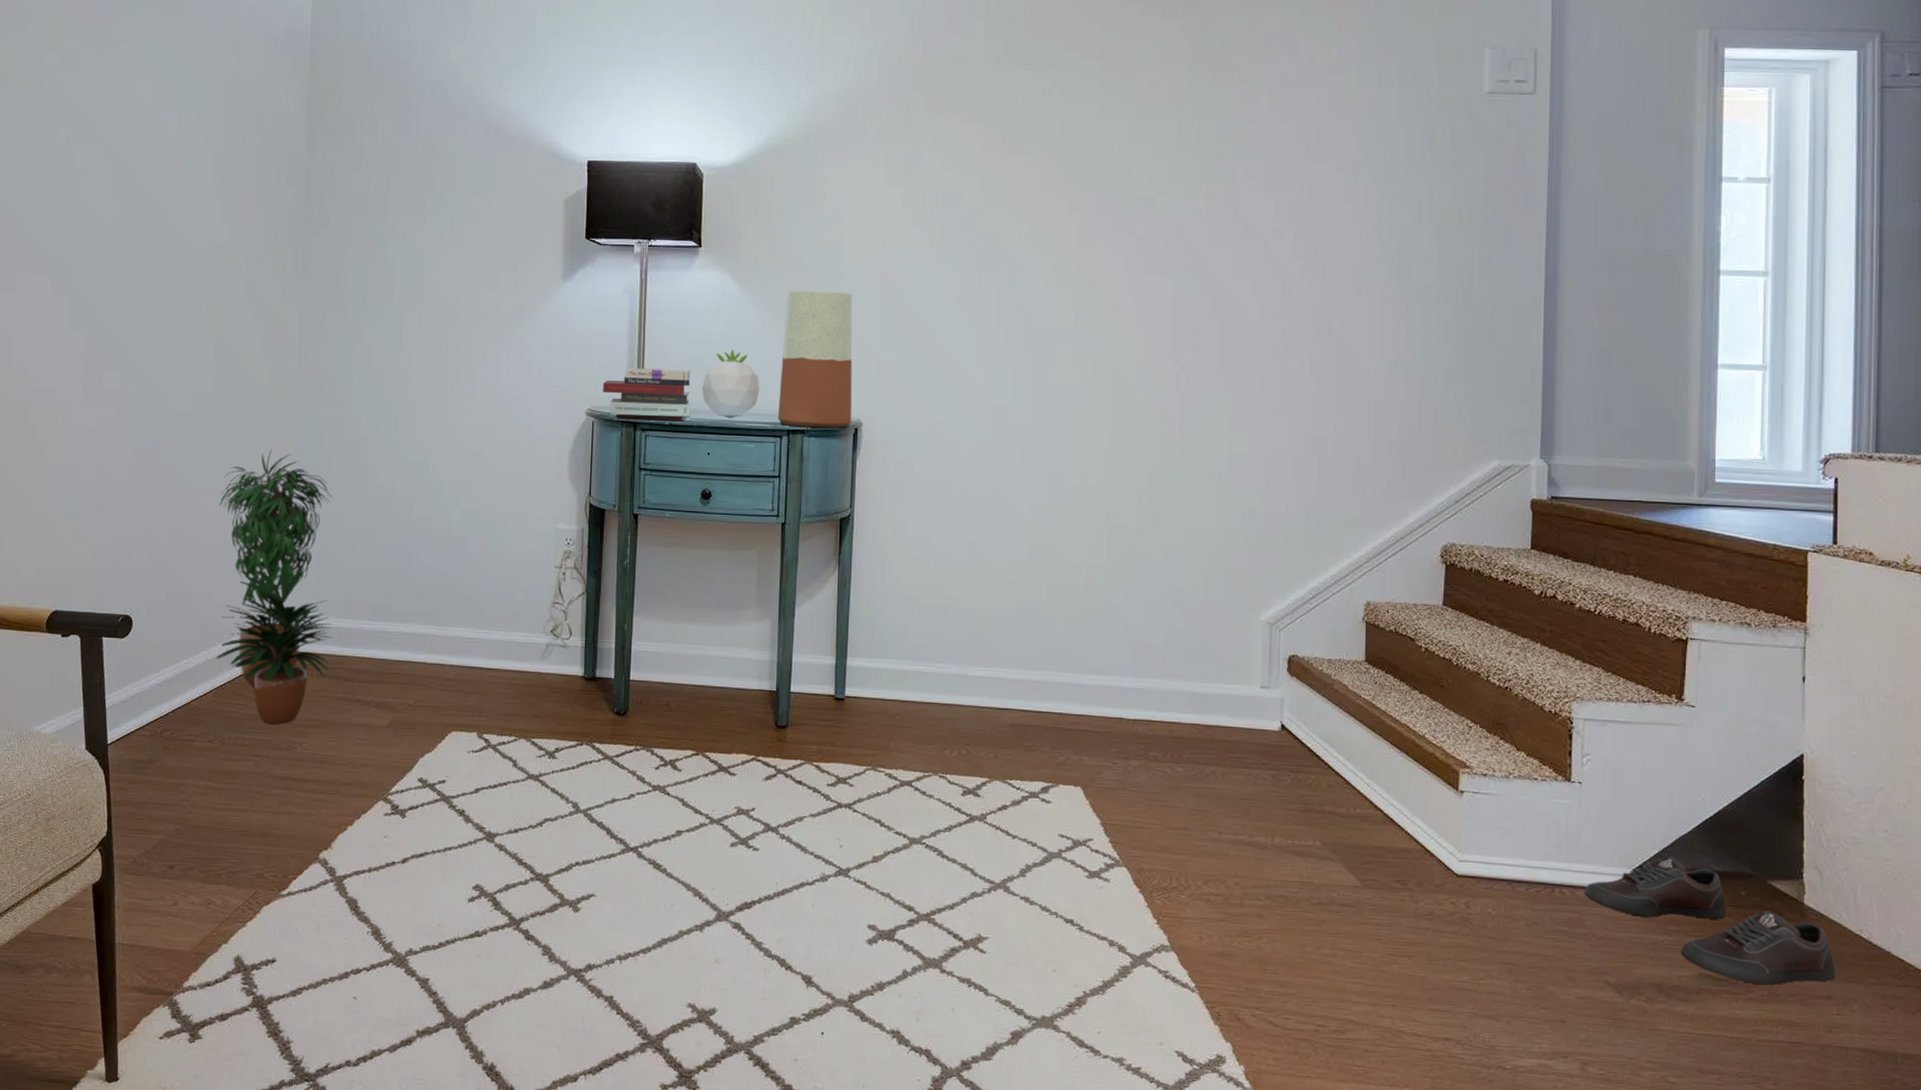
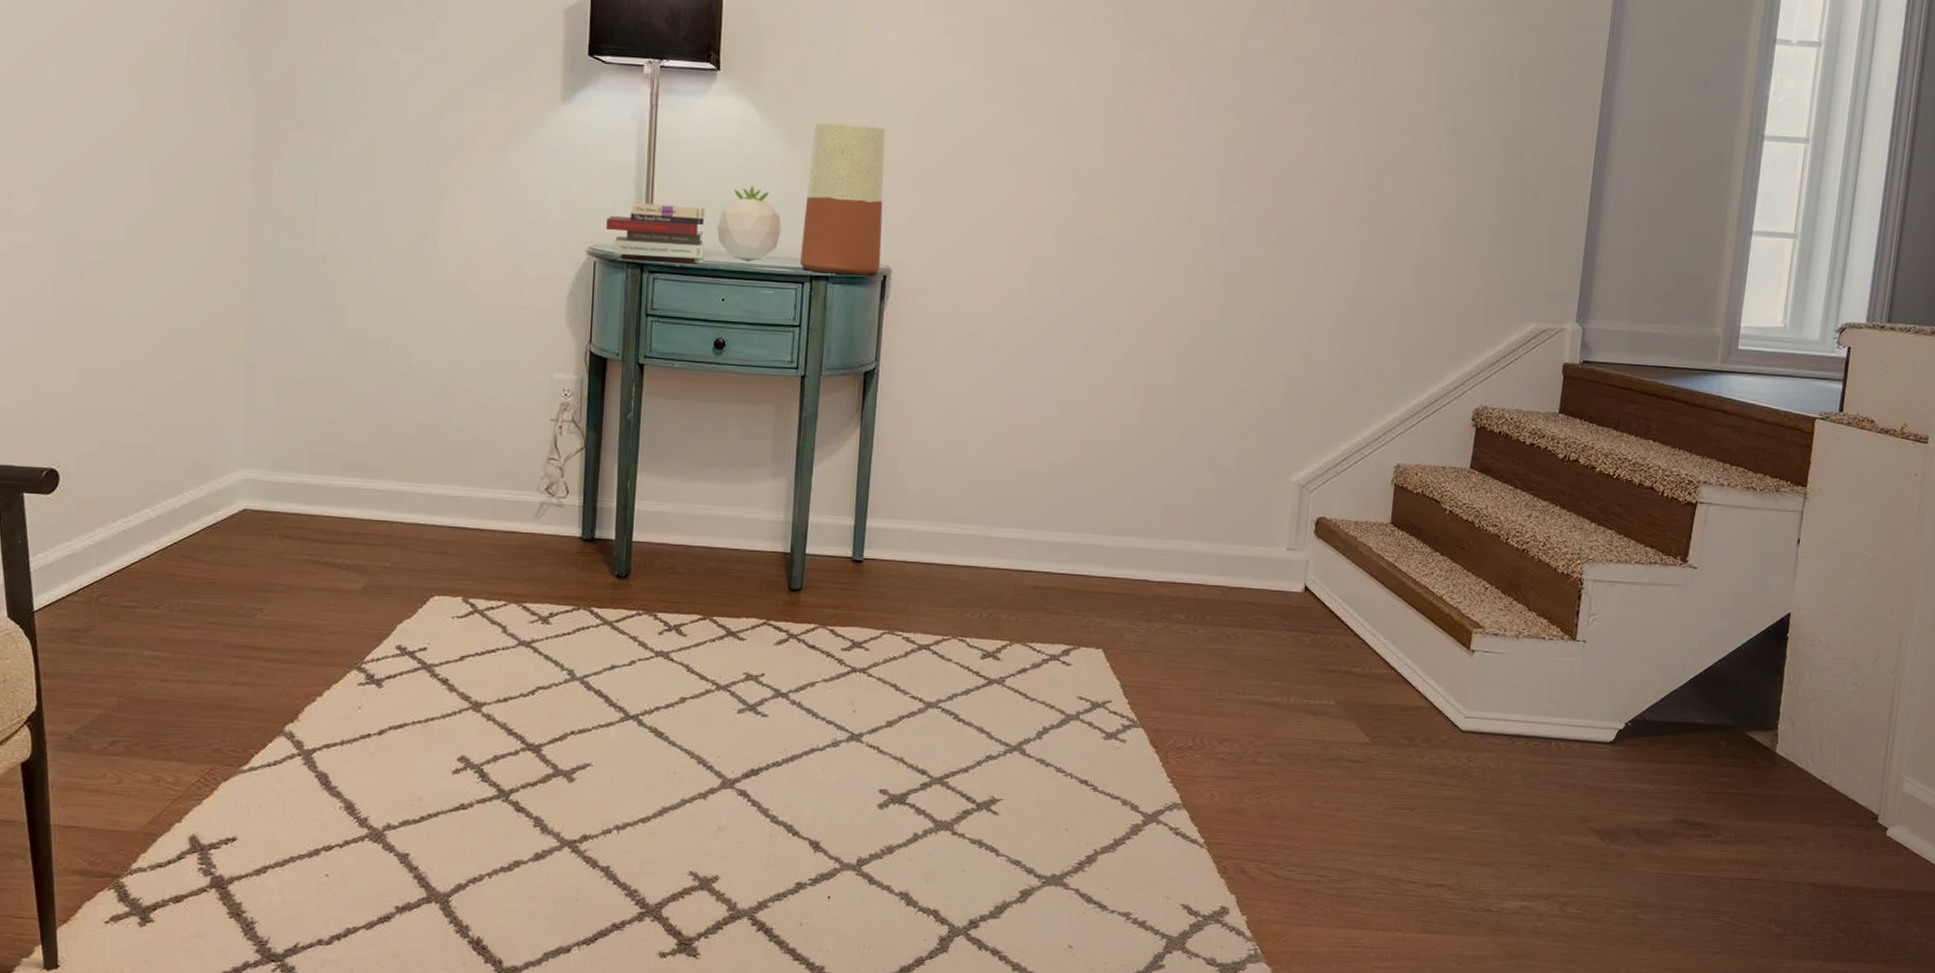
potted plant: present [216,448,333,724] -> none [160,283,297,589]
shoe: present [1585,857,1836,985] -> none [1579,711,1797,828]

